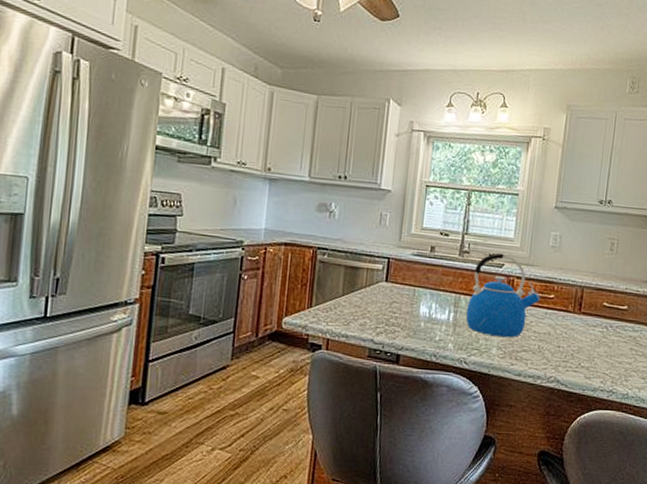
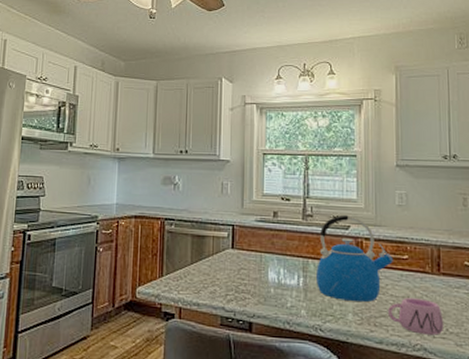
mug: none [529,334,578,369] -> present [388,298,444,336]

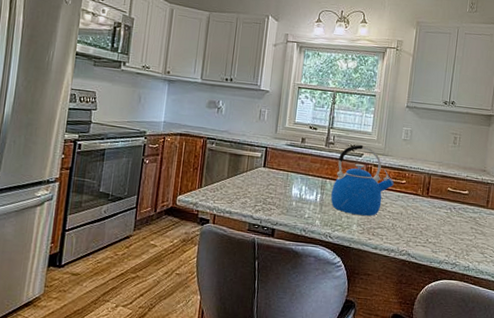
mug: present [388,298,444,336] -> none [384,214,426,244]

